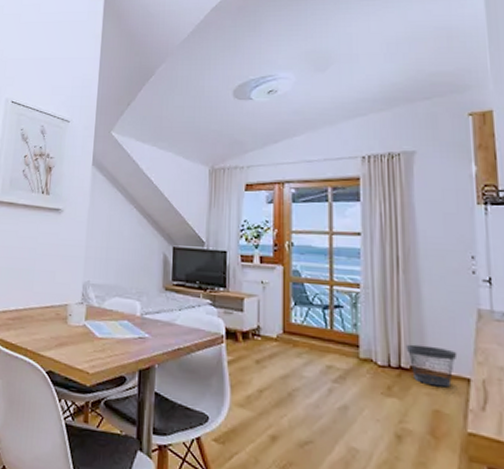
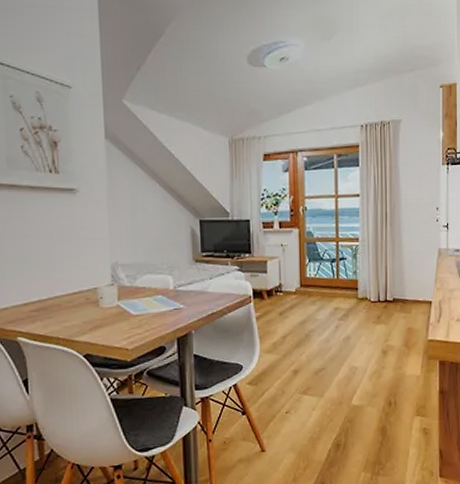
wastebasket: present [405,344,458,388] -> none [390,281,424,311]

